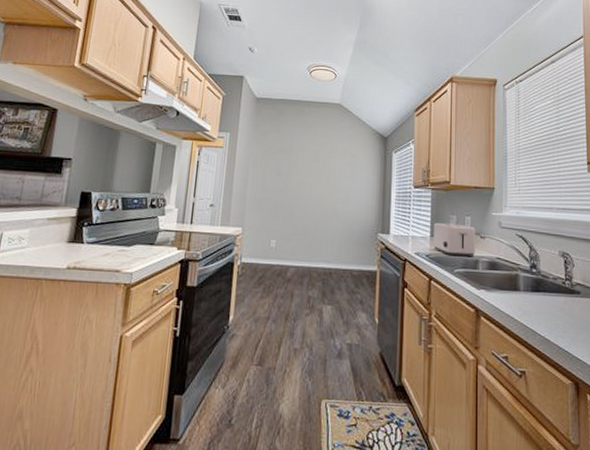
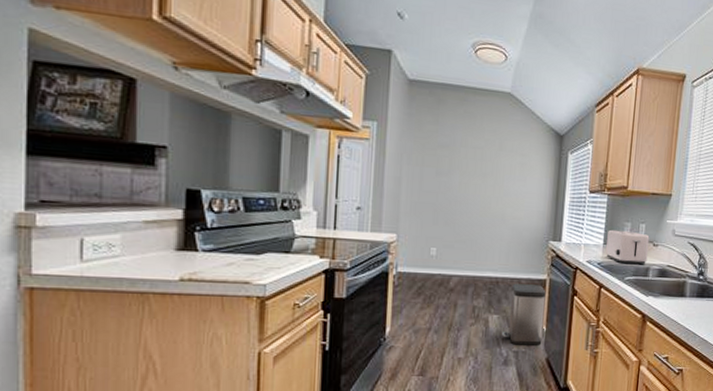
pedal bin: none [335,275,377,339] -> present [501,284,546,345]

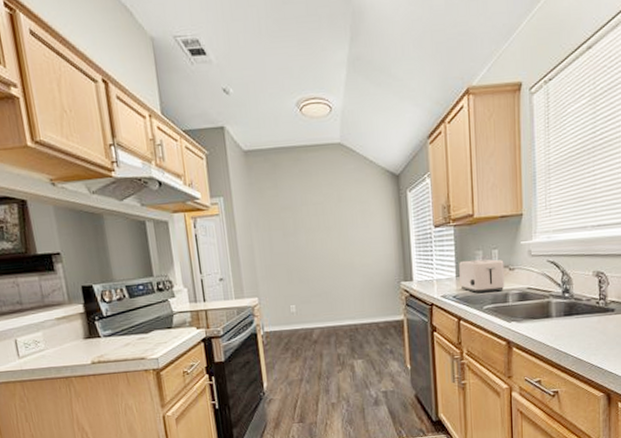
pedal bin: present [501,284,546,345] -> none [368,326,408,386]

